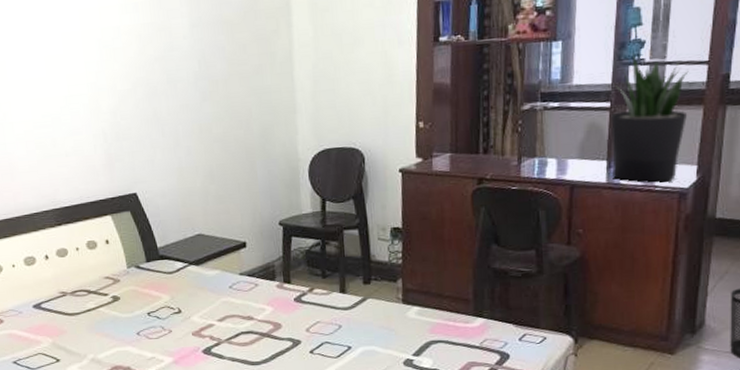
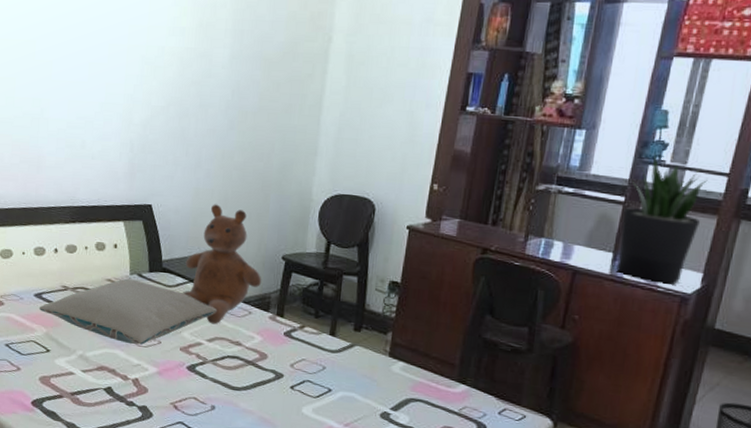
pillow: none [40,272,222,339] -> present [39,278,217,345]
teddy bear: none [182,180,263,303] -> present [182,204,262,324]

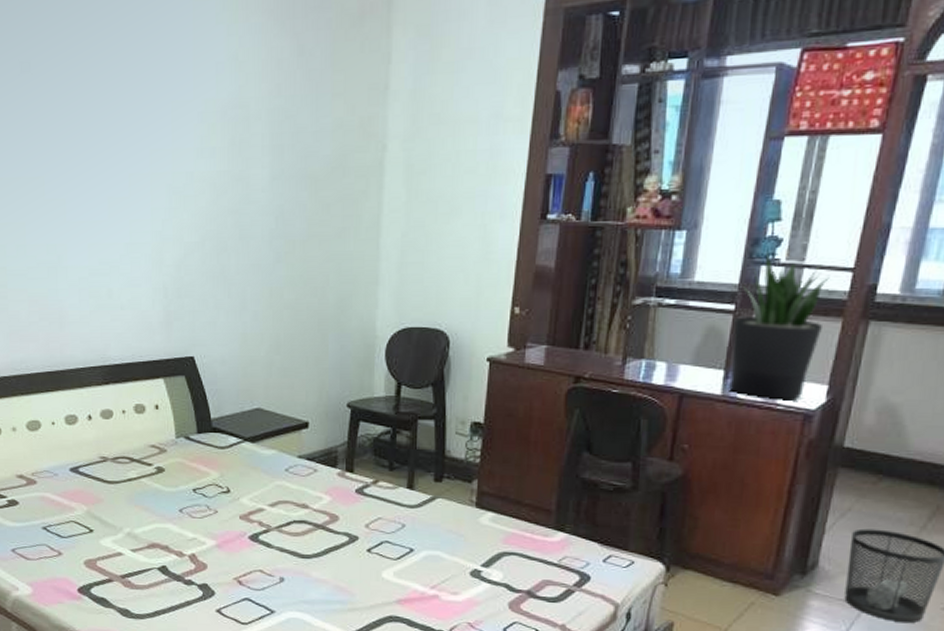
pillow: present [39,278,217,345] -> none [76,443,277,517]
teddy bear: present [182,204,262,324] -> none [236,350,326,487]

